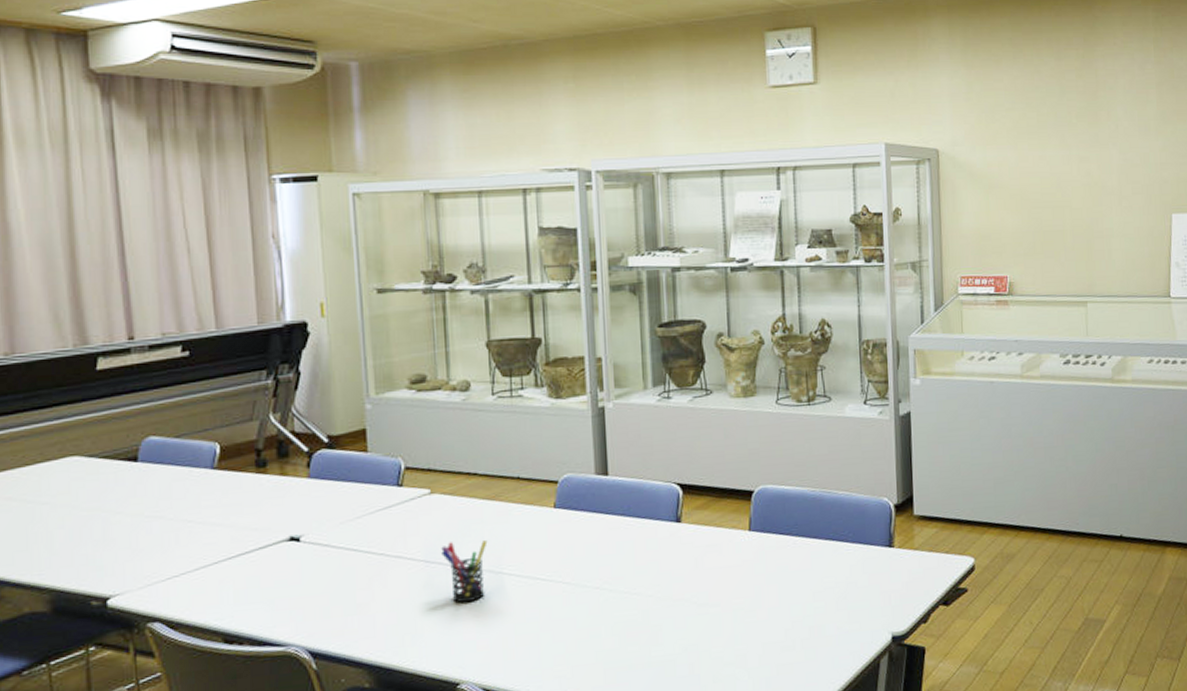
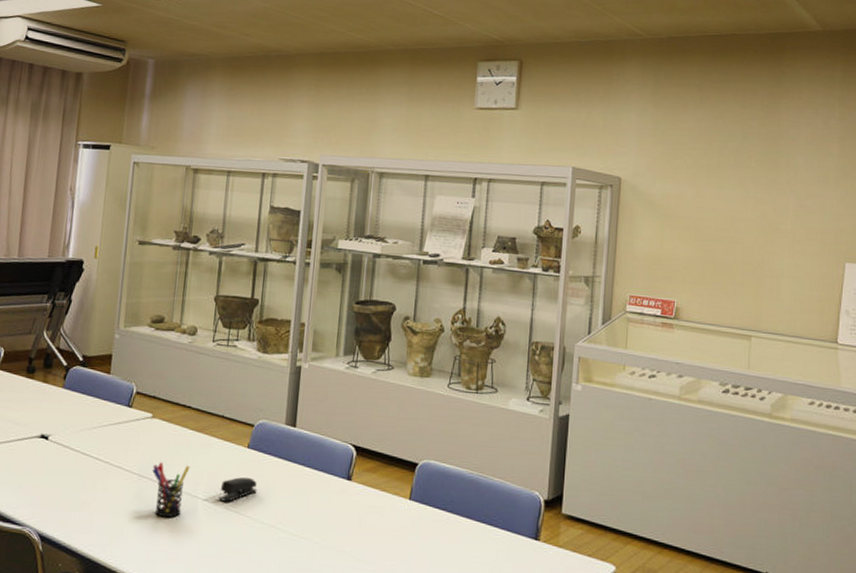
stapler: none [528,540,573,572] -> present [219,477,257,502]

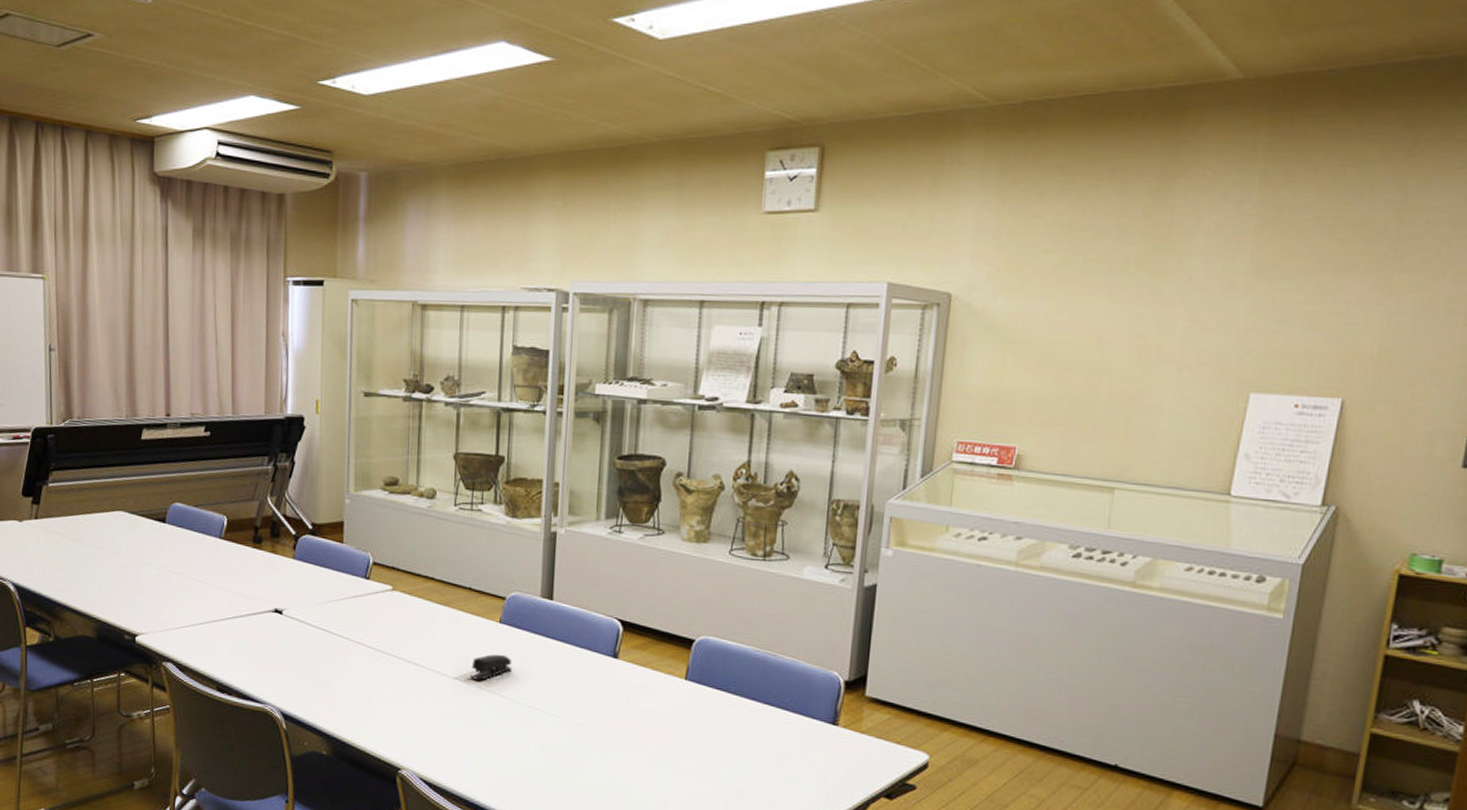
pen holder: present [152,462,190,518] -> none [397,638,437,697]

